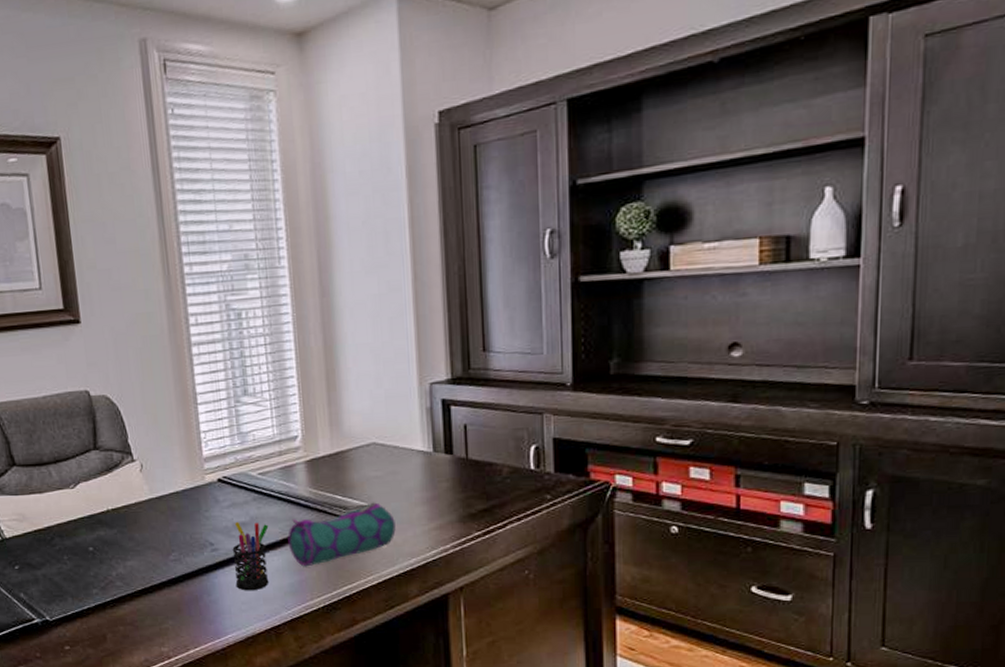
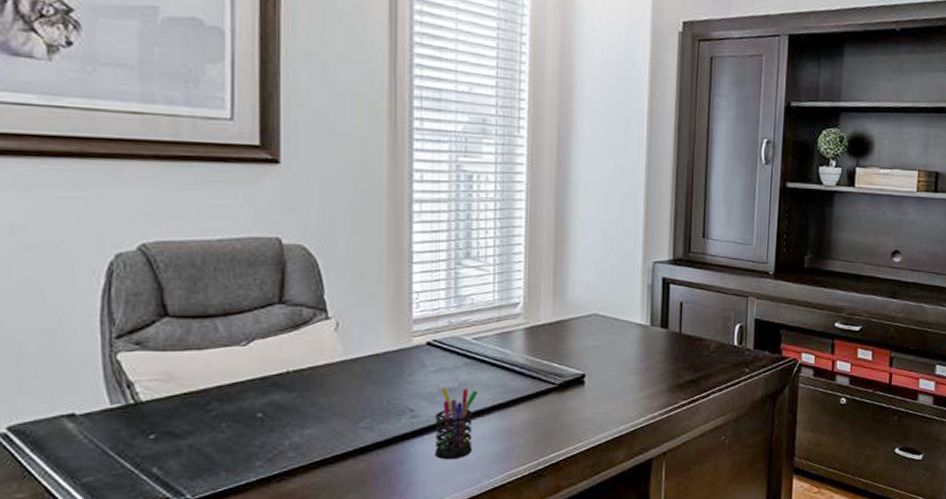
pencil case: present [287,502,396,567] -> none [498,371,609,434]

